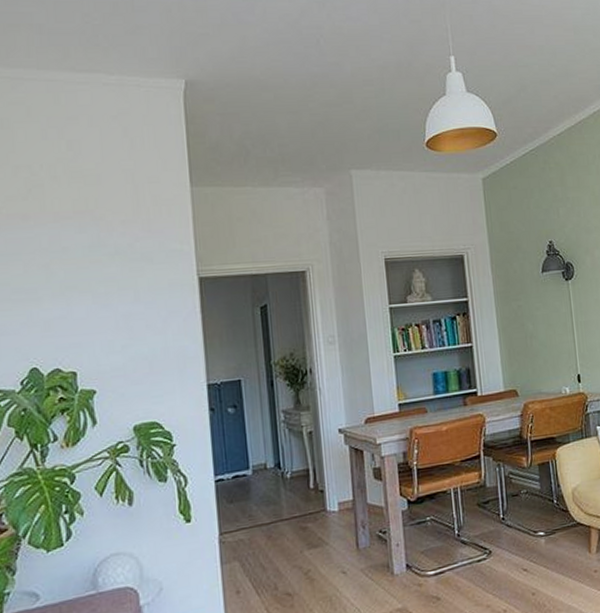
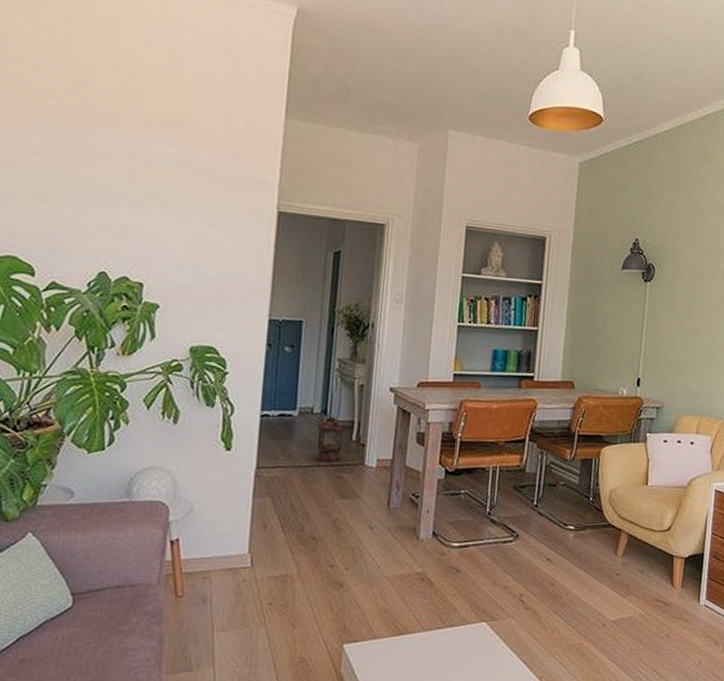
candle lantern: none [271,463,303,516] -> present [315,412,347,463]

